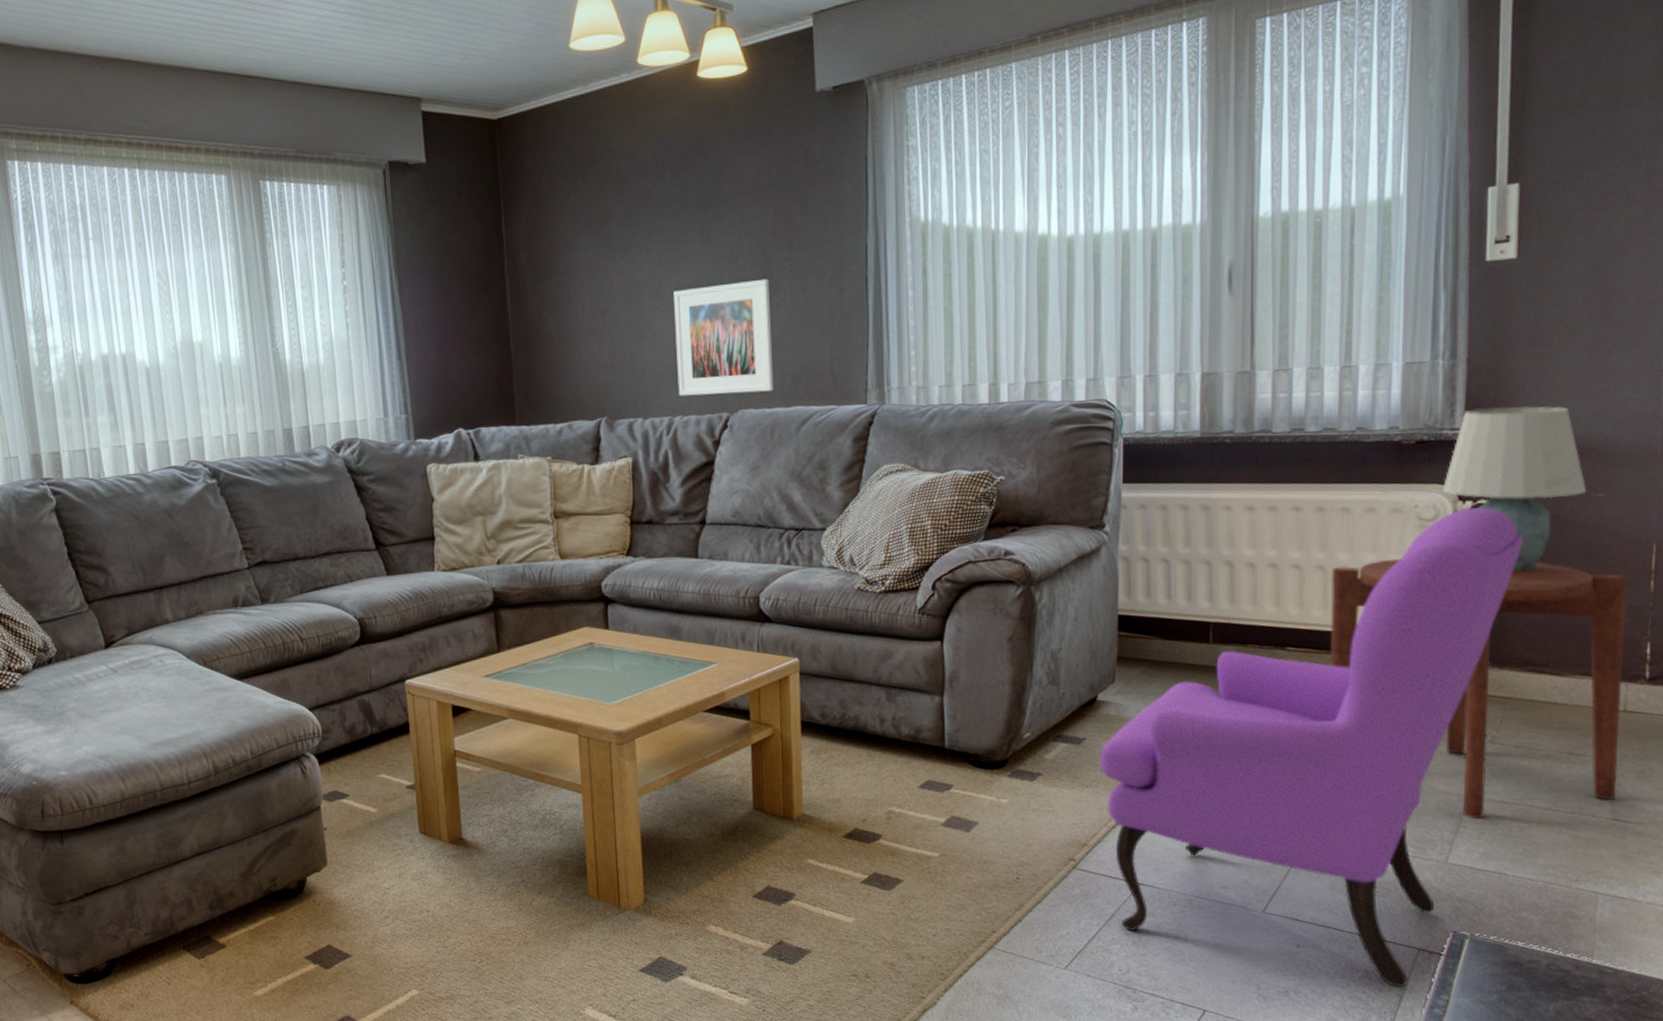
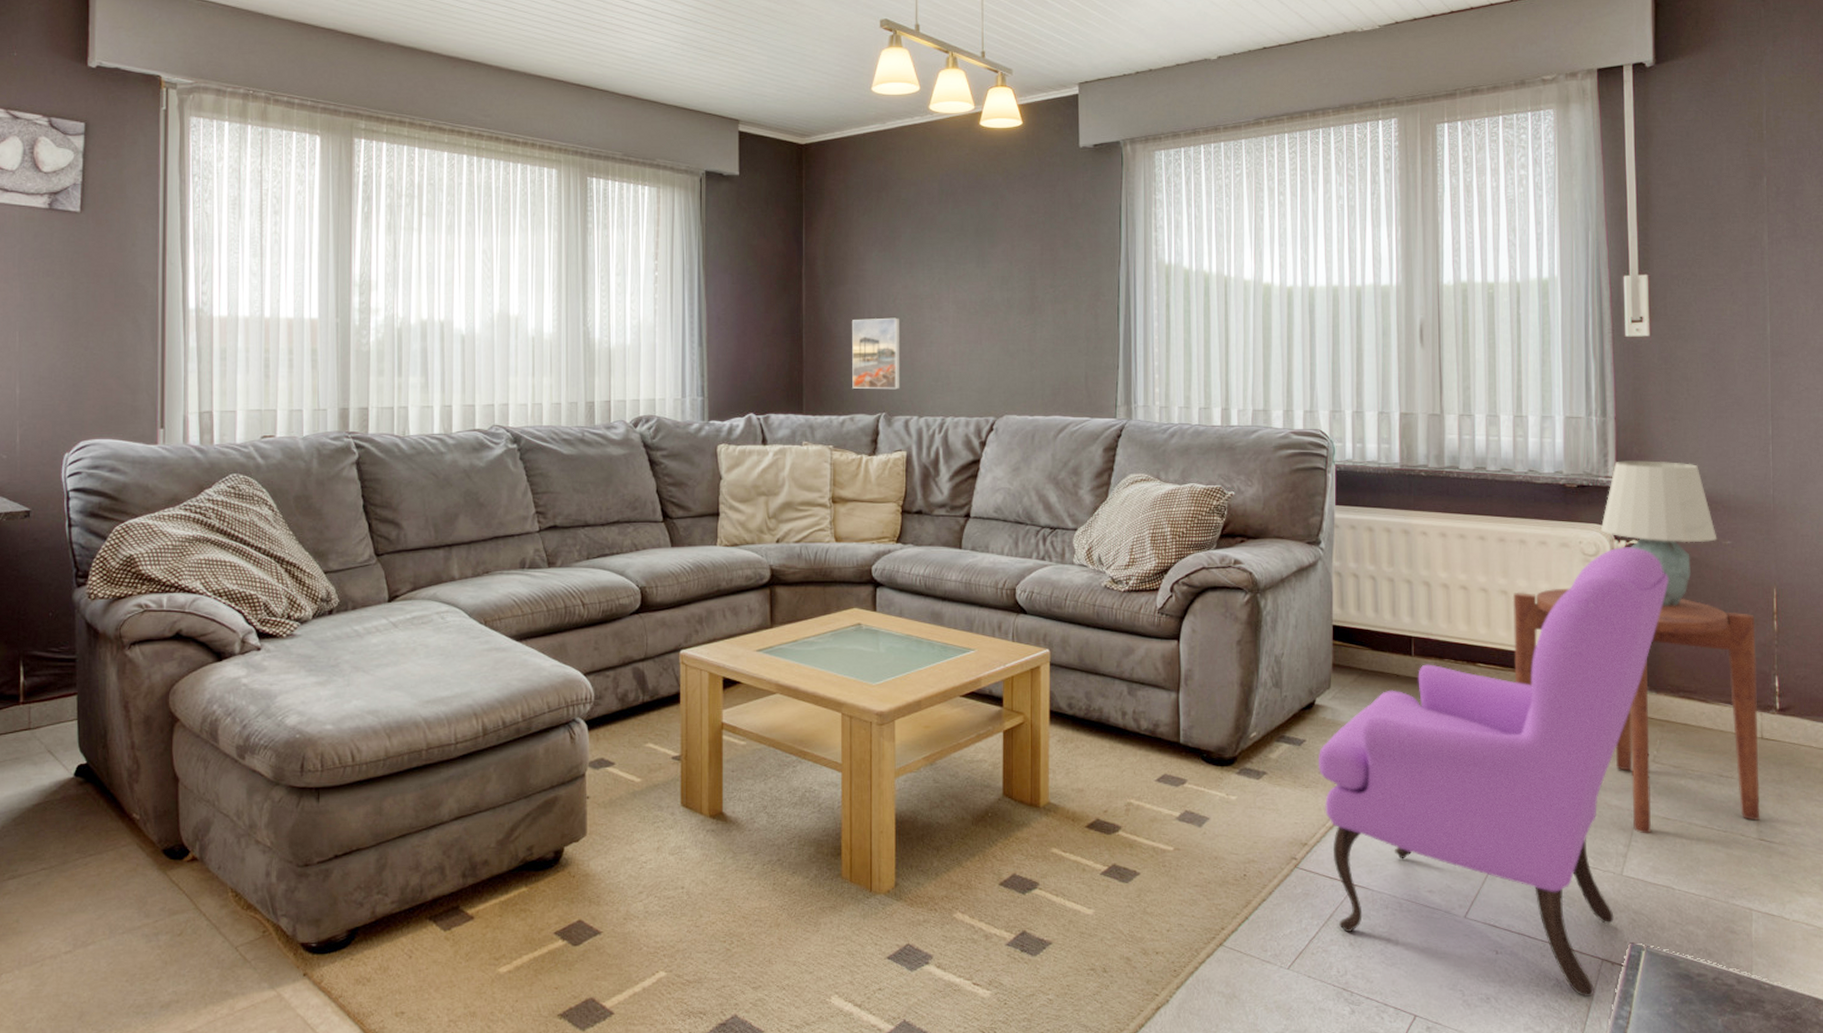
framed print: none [564,310,622,393] -> present [852,317,900,390]
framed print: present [673,278,774,397] -> none [951,301,1036,401]

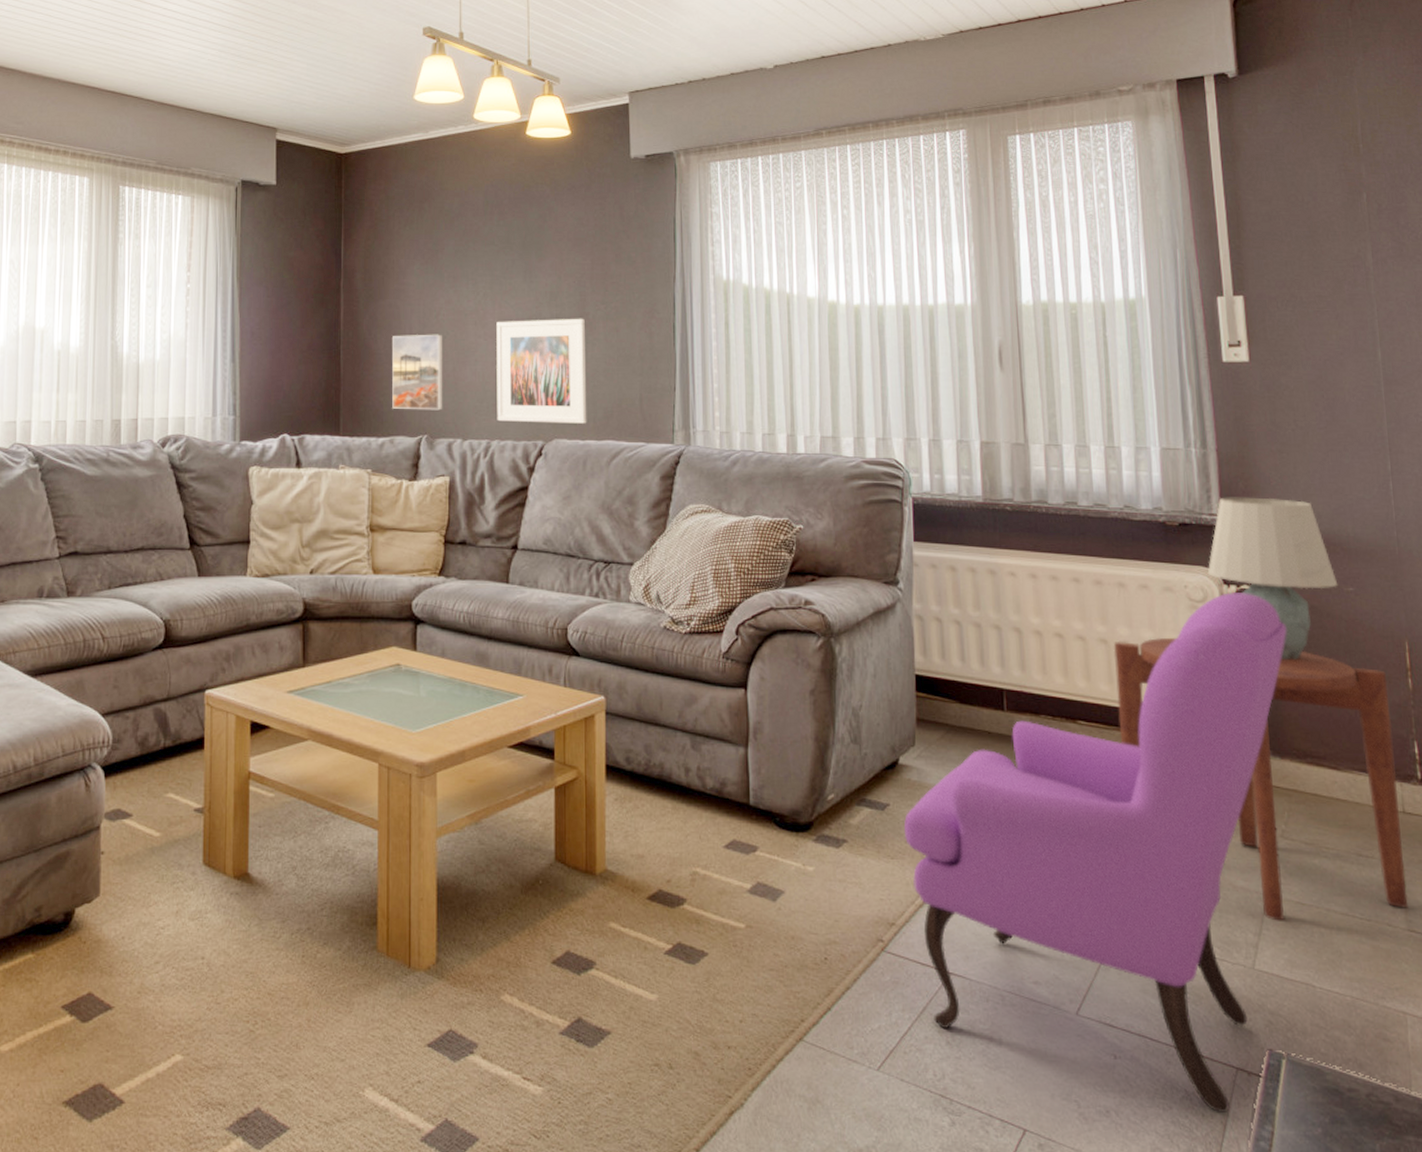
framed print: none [951,301,1036,401] -> present [496,318,587,424]

